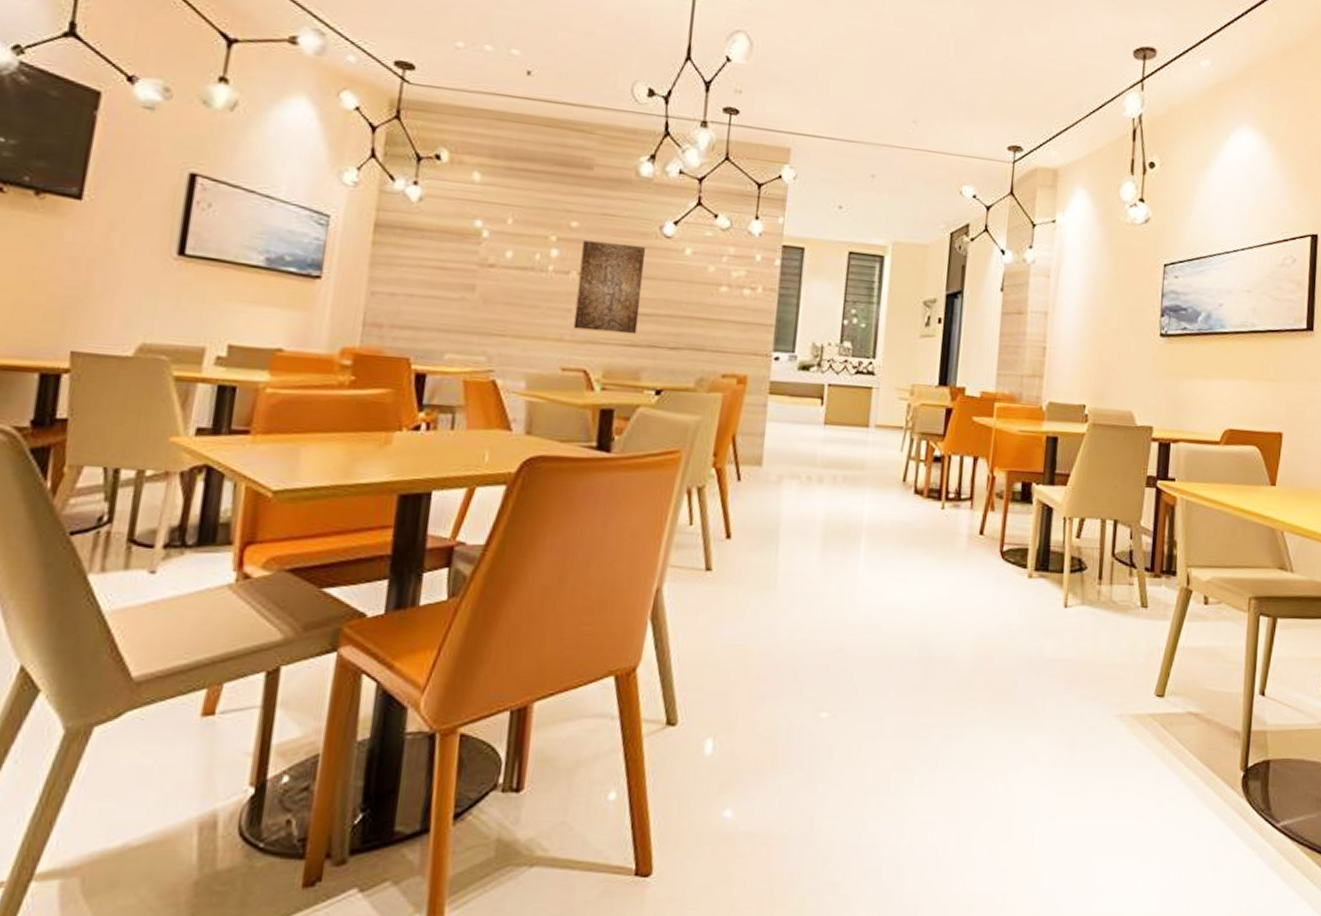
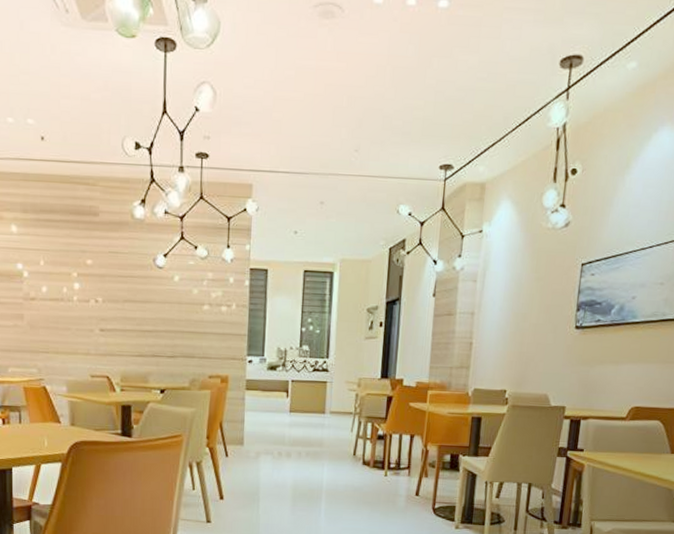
wall art: present [573,240,645,335] -> none [96,275,144,347]

